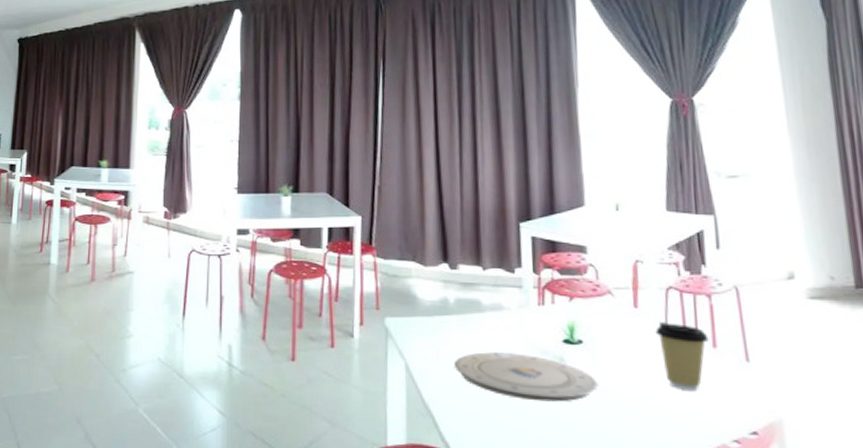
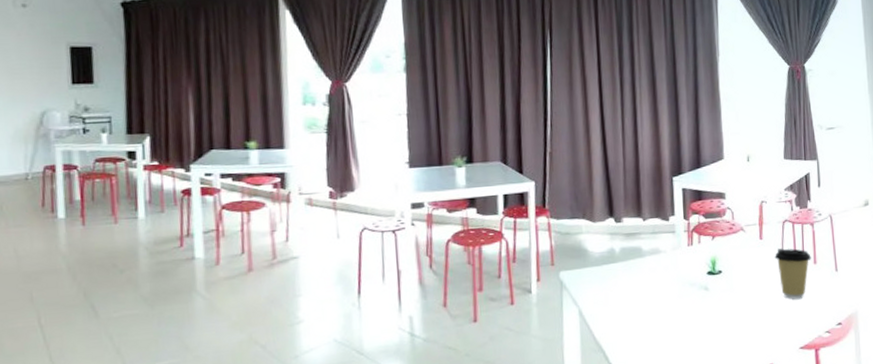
plate: present [455,352,598,402] -> none [621,288,733,325]

